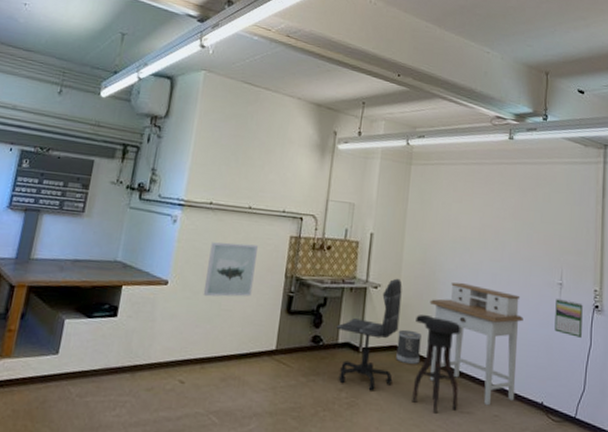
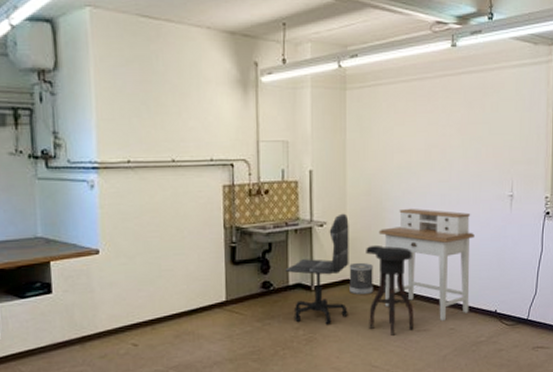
wall art: present [203,242,258,297] -> none [138,200,191,260]
calendar: present [554,299,583,338] -> none [506,210,534,246]

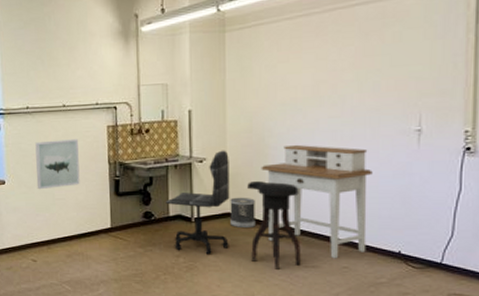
wall art: none [138,200,191,260] -> present [35,139,80,190]

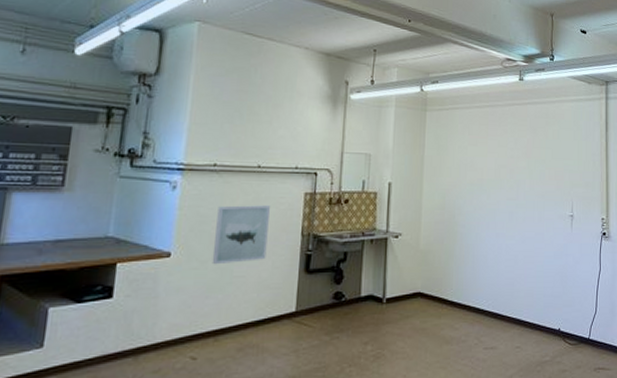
office chair: present [166,150,230,255] -> none [358,226,423,340]
wastebasket: present [230,197,255,229] -> none [420,275,444,309]
stool: present [247,180,301,269] -> none [437,258,482,353]
desk: present [261,144,373,259] -> none [450,223,539,339]

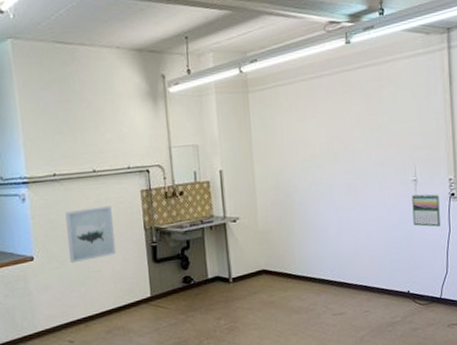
calendar: none [568,230,592,264] -> present [412,194,440,227]

